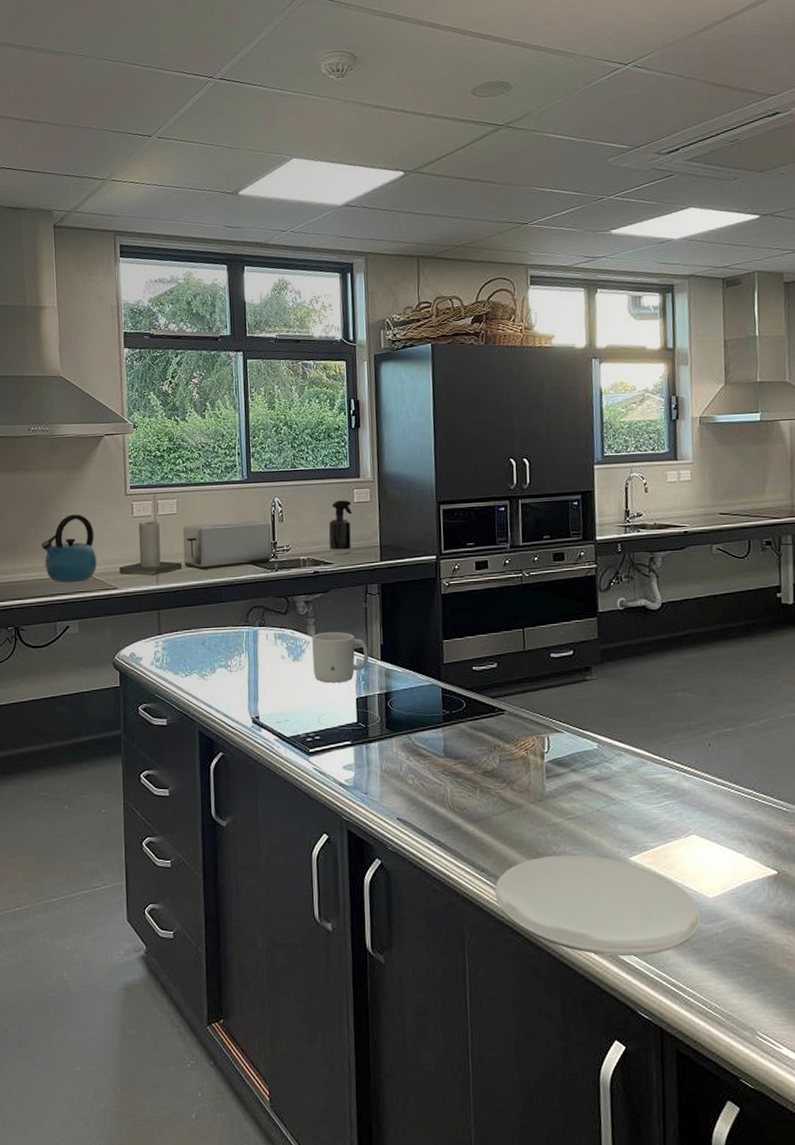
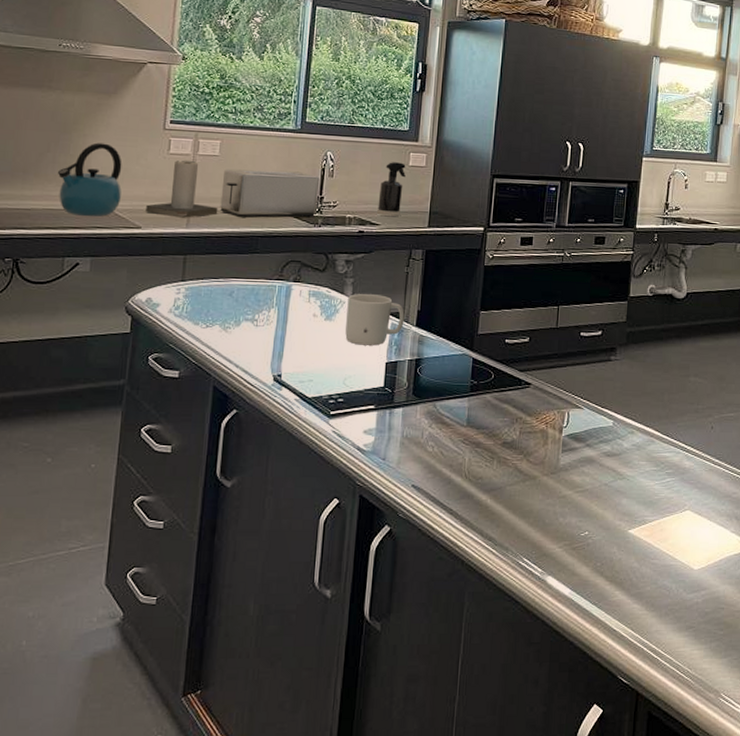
plate: present [494,855,702,957] -> none [498,526,686,624]

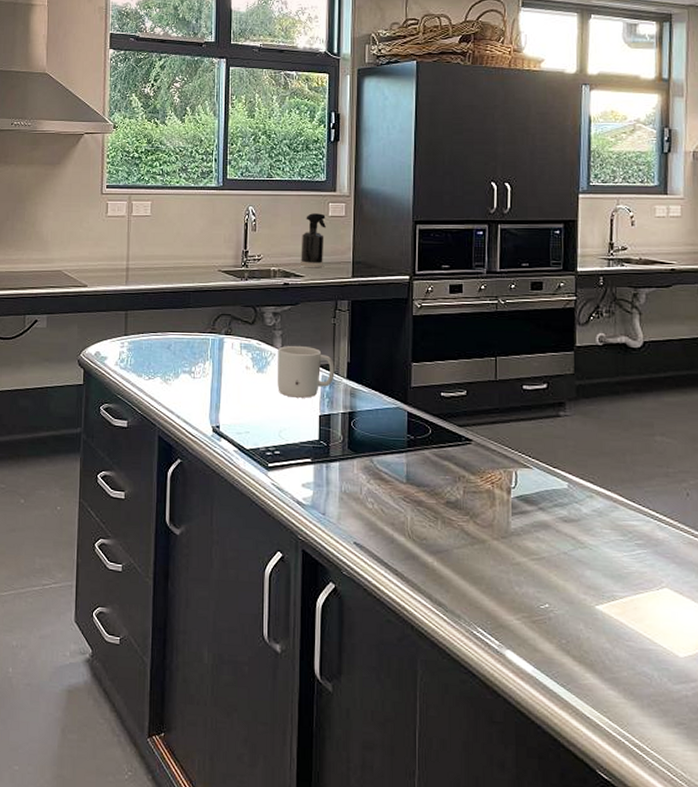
kettle: present [58,143,122,217] -> none [16,209,70,278]
paper towel roll: present [146,160,218,218] -> none [90,221,153,276]
toaster: present [220,169,319,219] -> none [154,227,243,274]

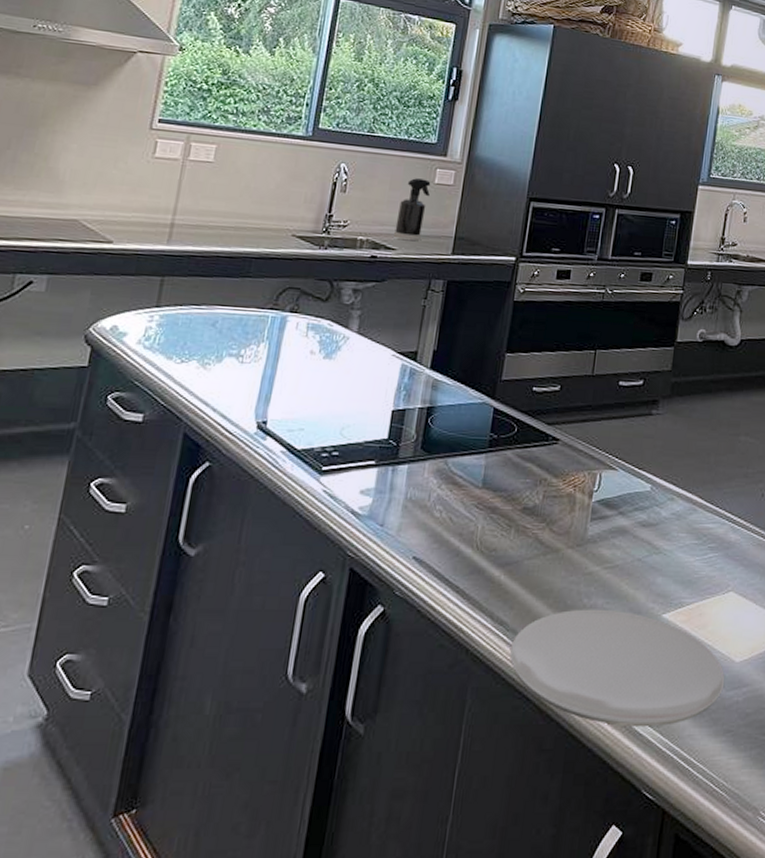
mug: present [278,345,335,398] -> none [346,328,418,390]
plate: none [450,596,670,712] -> present [509,609,725,728]

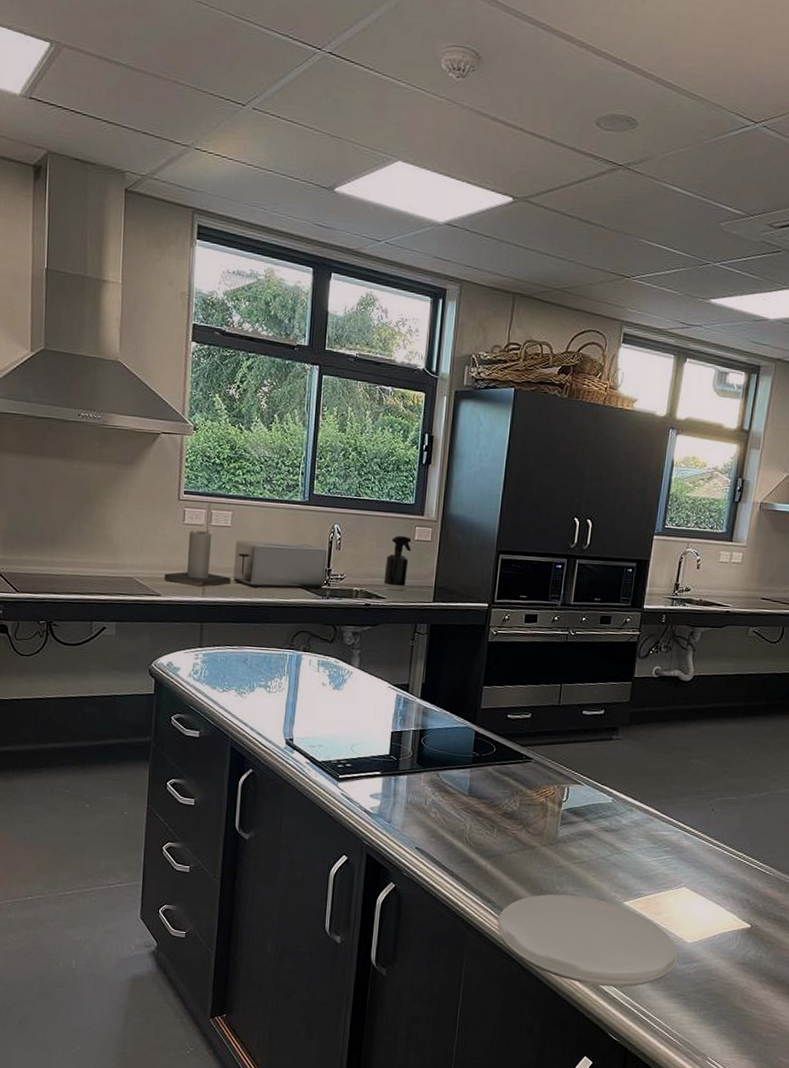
paper towel roll: none [120,165,208,233] -> present [164,530,232,587]
toaster: none [209,178,329,239] -> present [233,539,327,590]

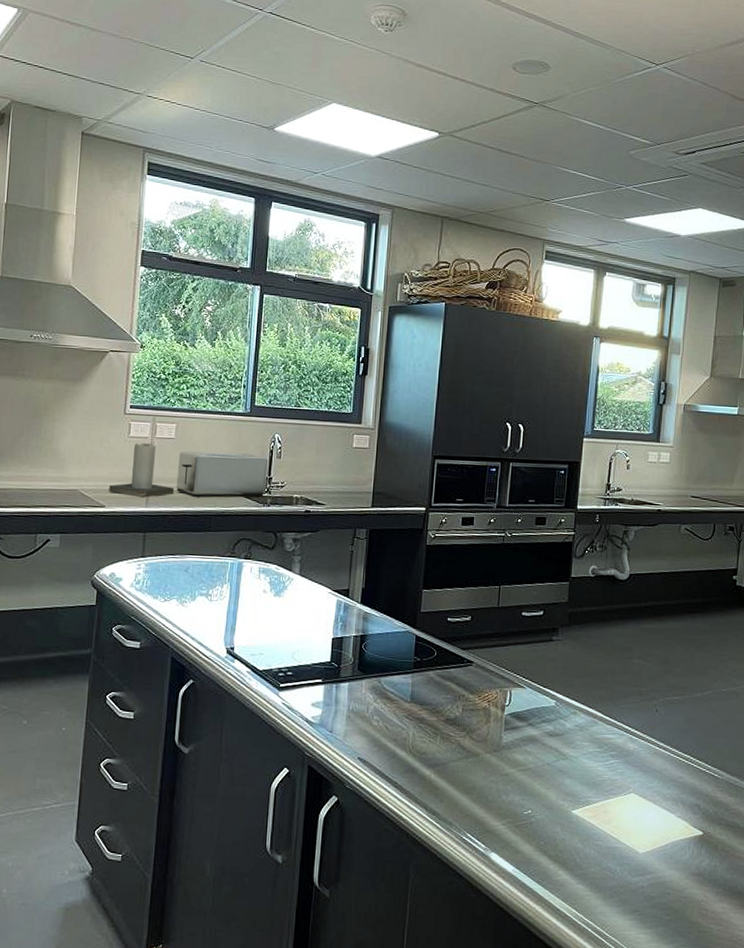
spray bottle: present [383,536,412,591] -> none [323,444,350,497]
plate: present [496,894,678,987] -> none [442,804,631,904]

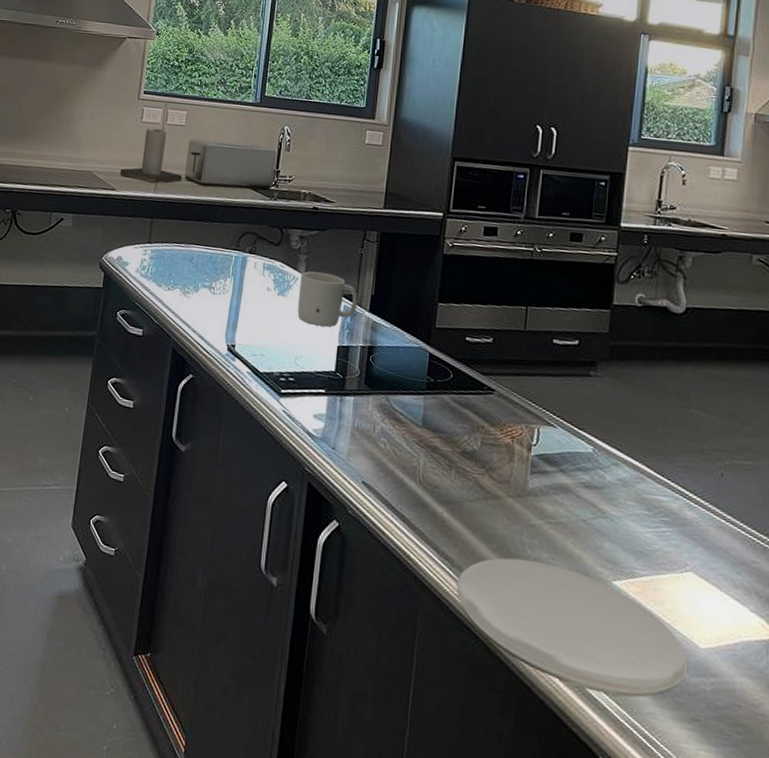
mug: none [293,570,350,622] -> present [297,271,358,327]
plate: none [442,804,631,904] -> present [455,557,689,698]

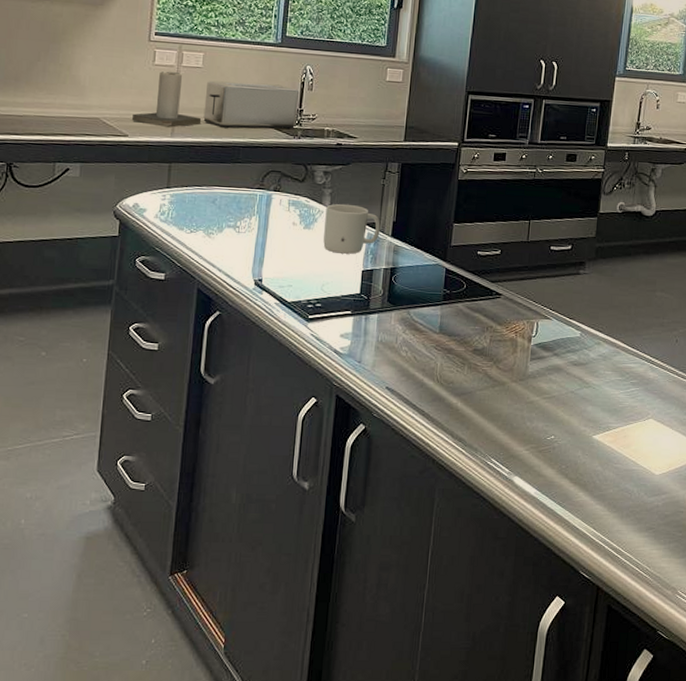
plate: present [455,557,689,698] -> none [467,430,647,523]

